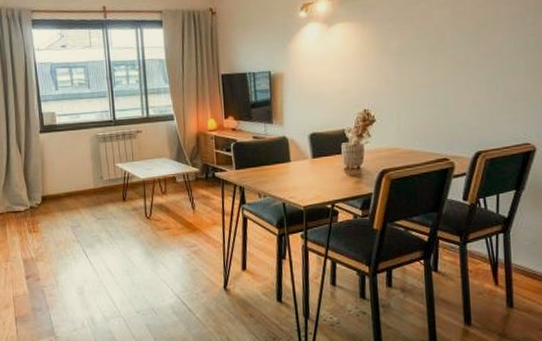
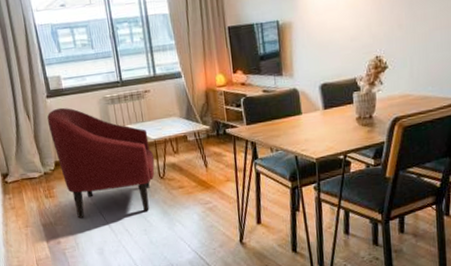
armchair: none [38,143,142,255] -> present [47,107,155,219]

